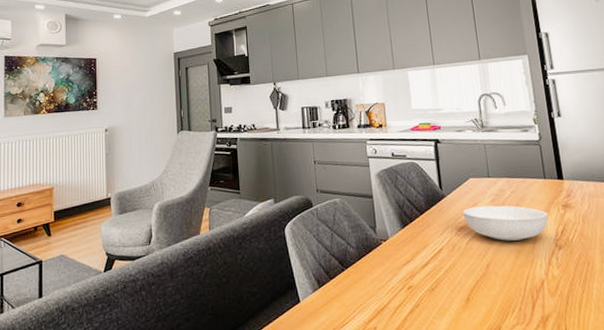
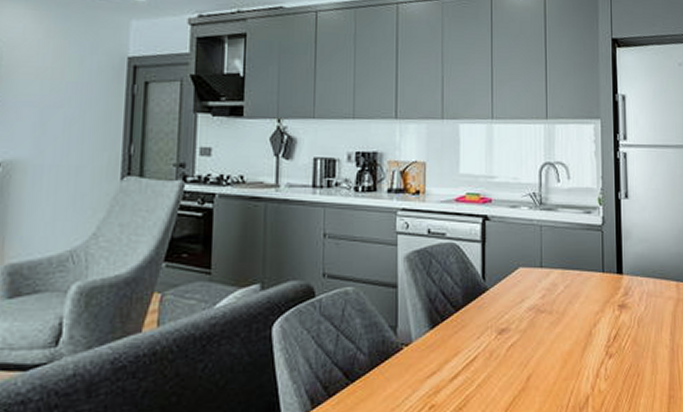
serving bowl: present [462,205,549,241] -> none [506,303,602,347]

